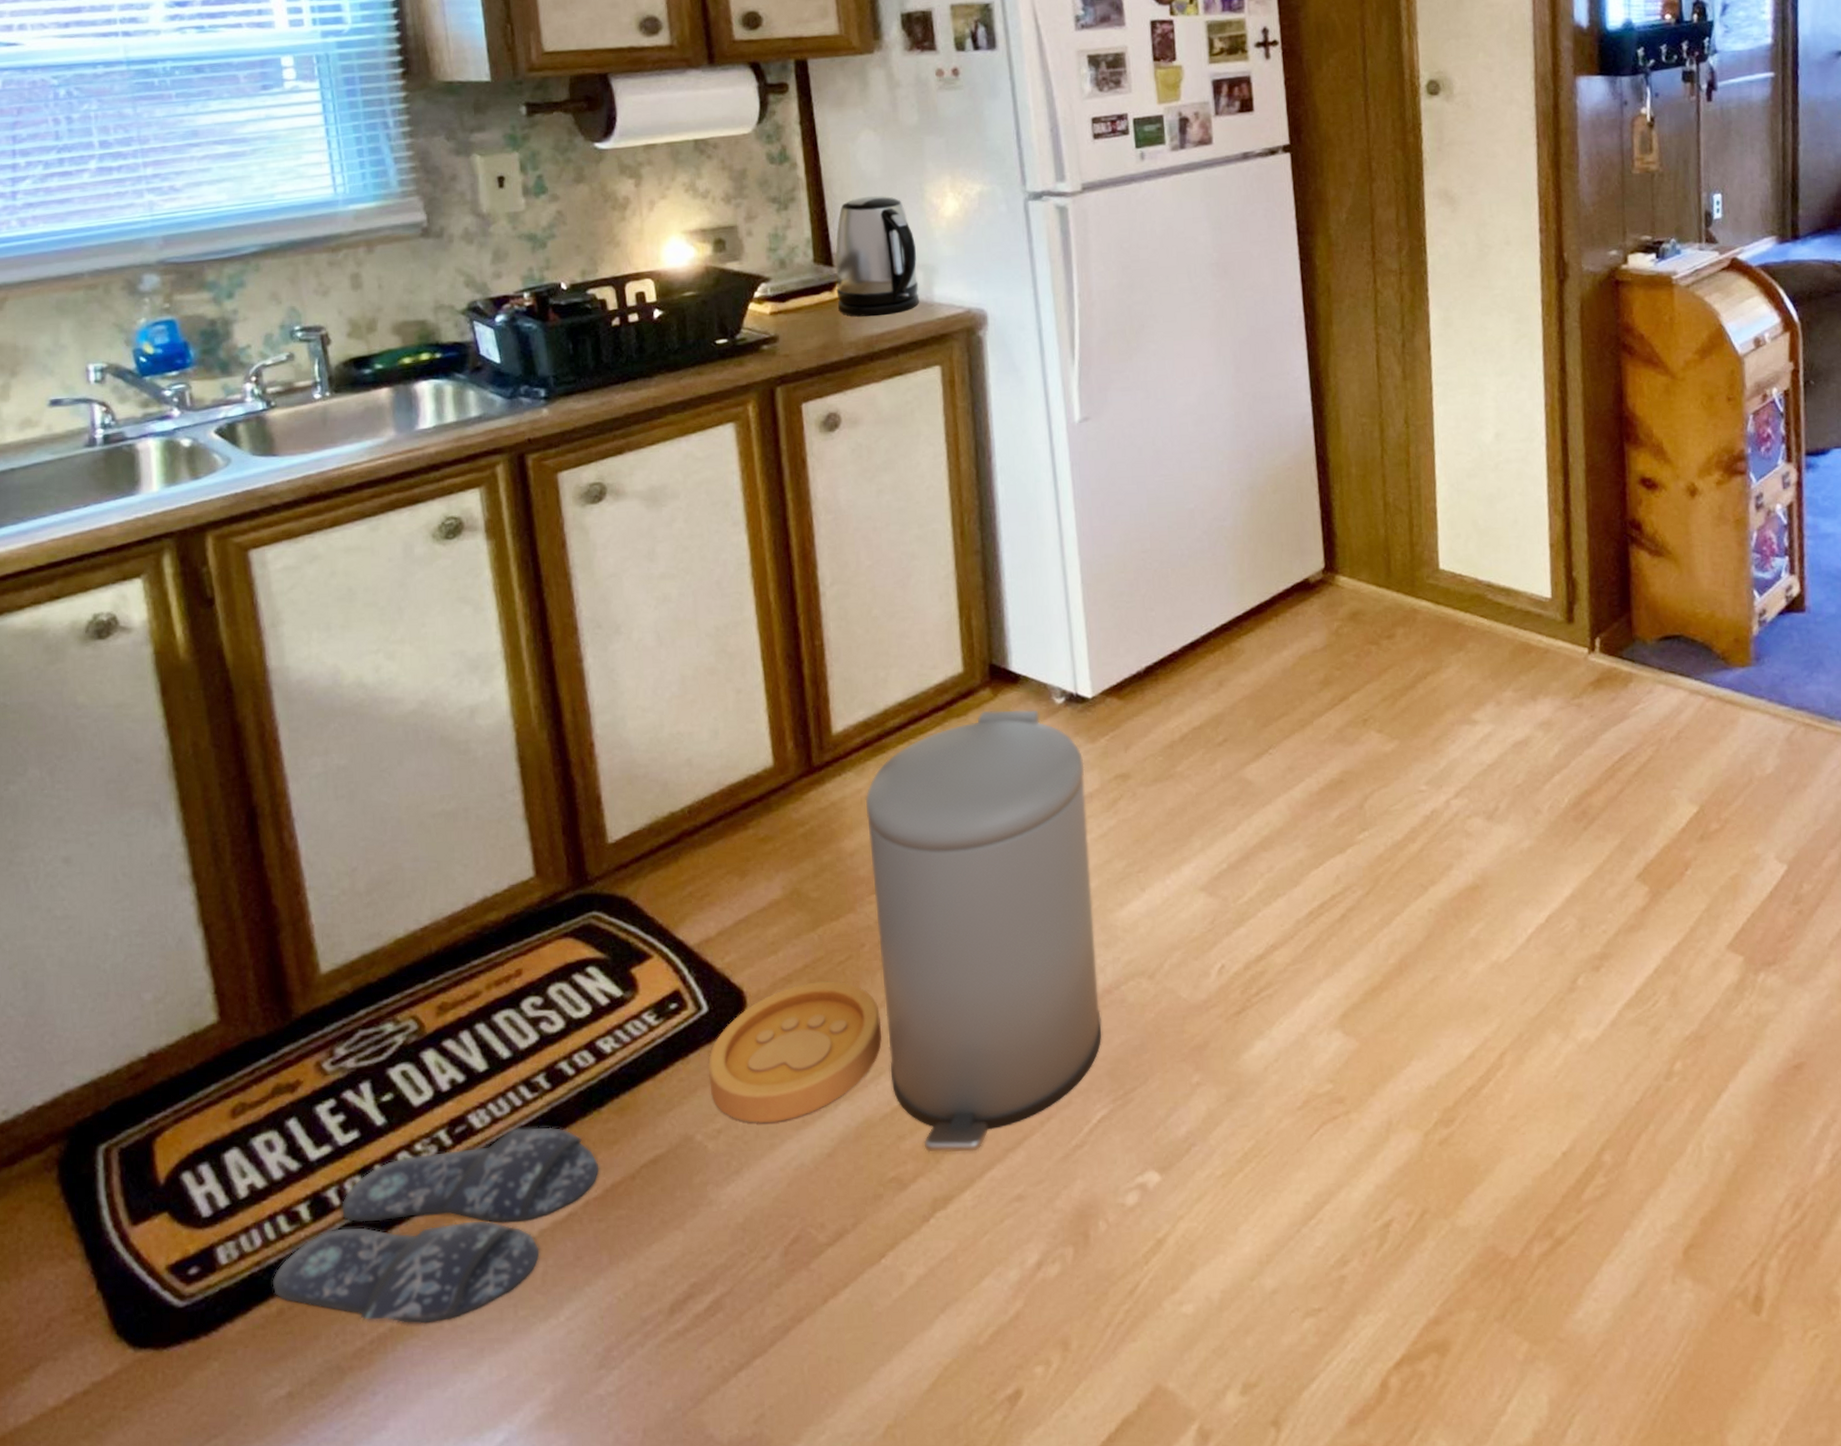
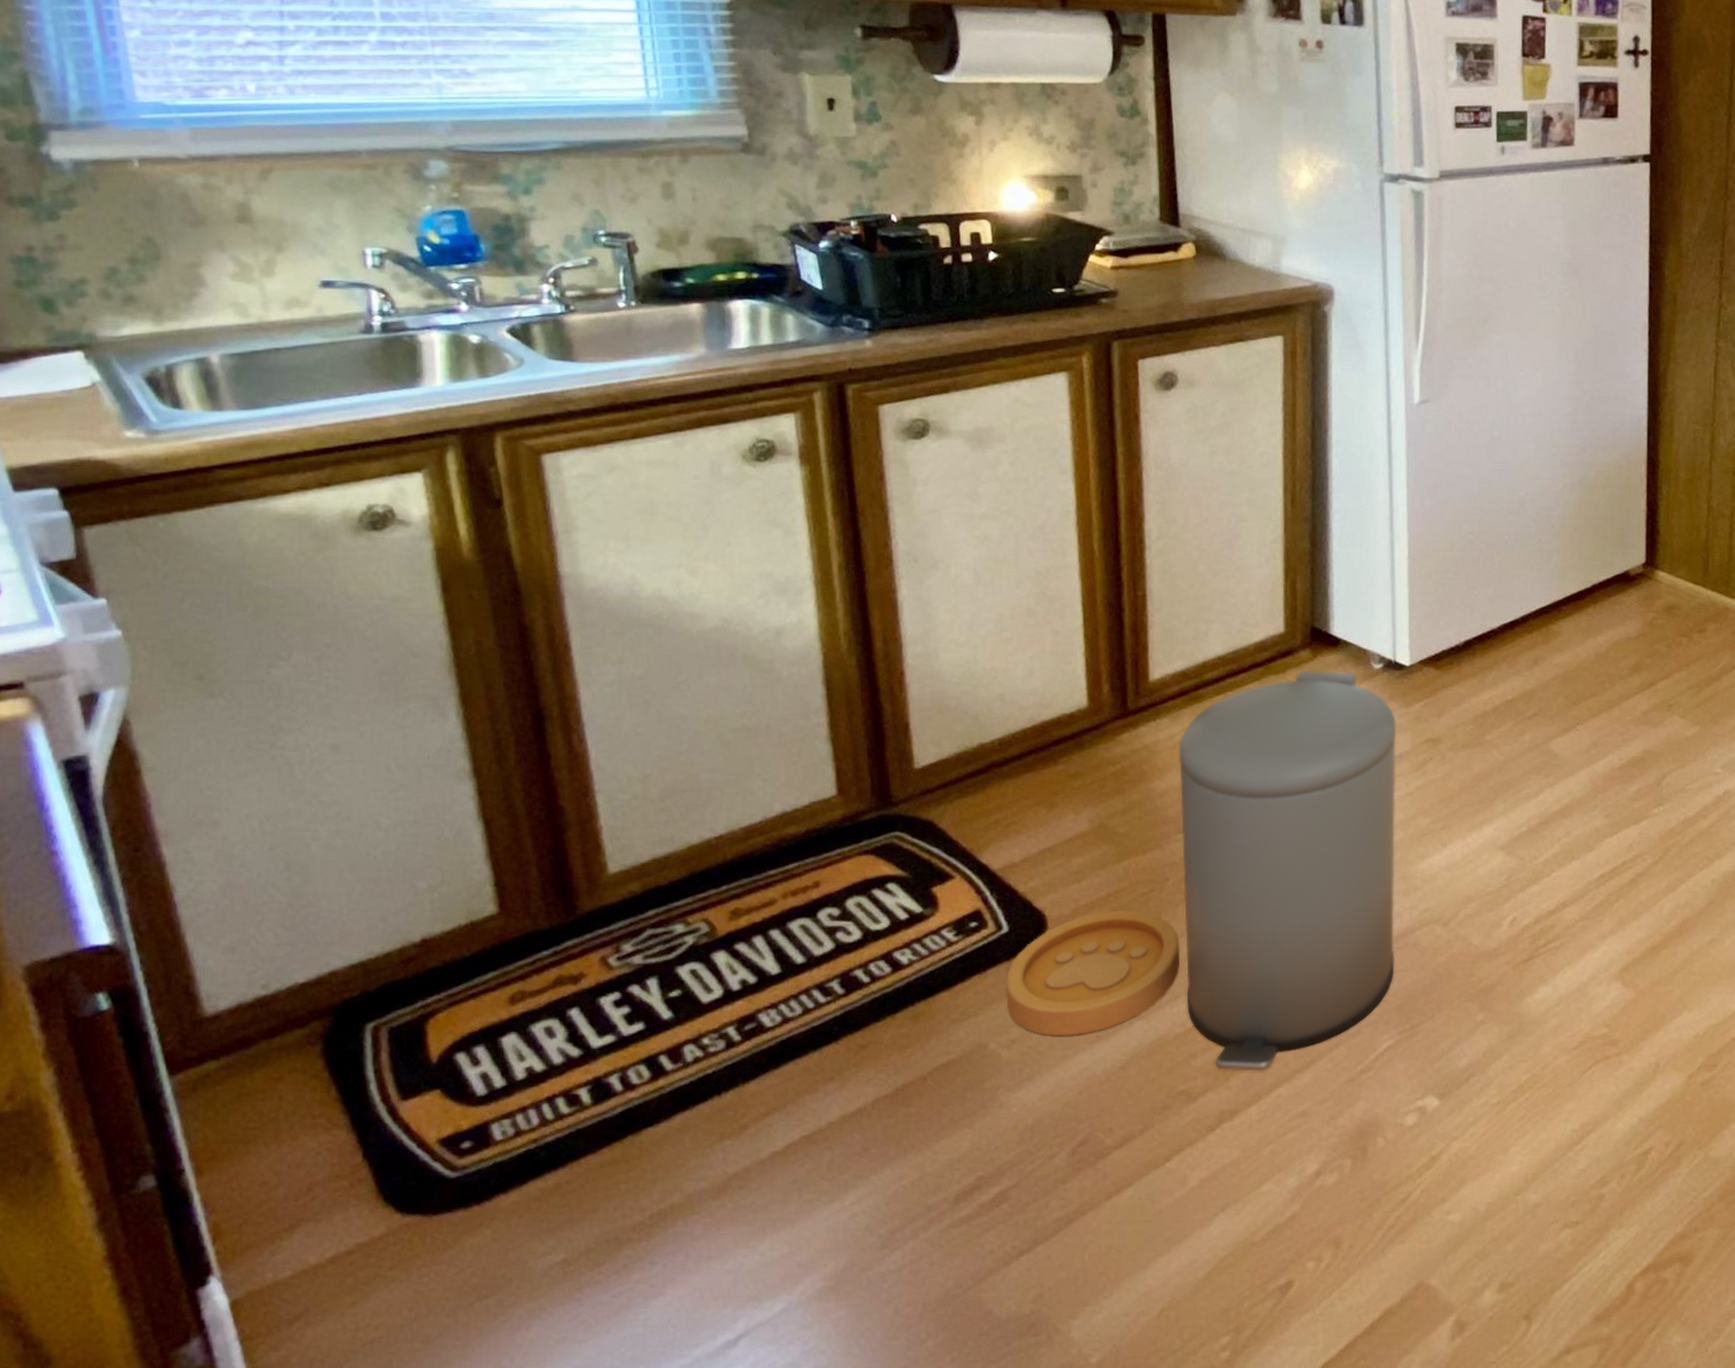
slippers: present [272,1127,600,1324] -> none [549,1028,891,1202]
kettle: present [836,196,920,316] -> none [1181,161,1266,280]

